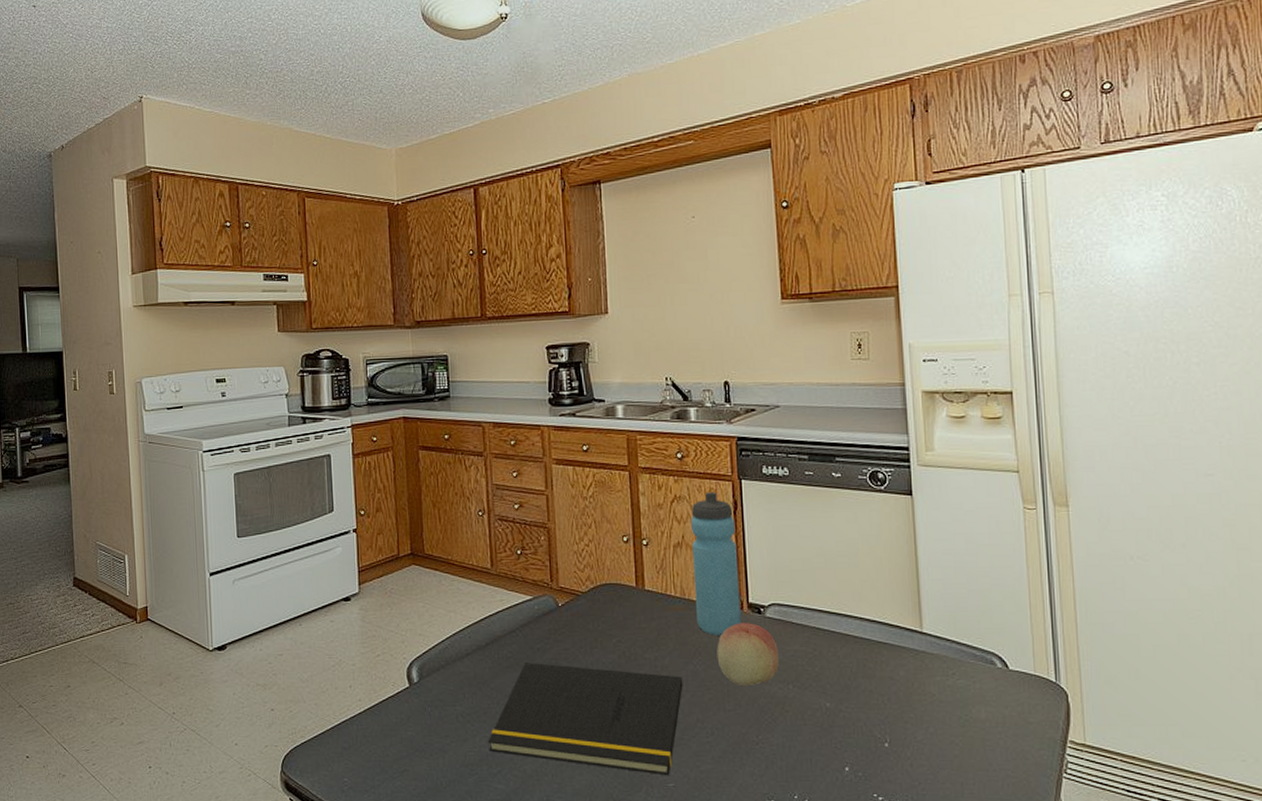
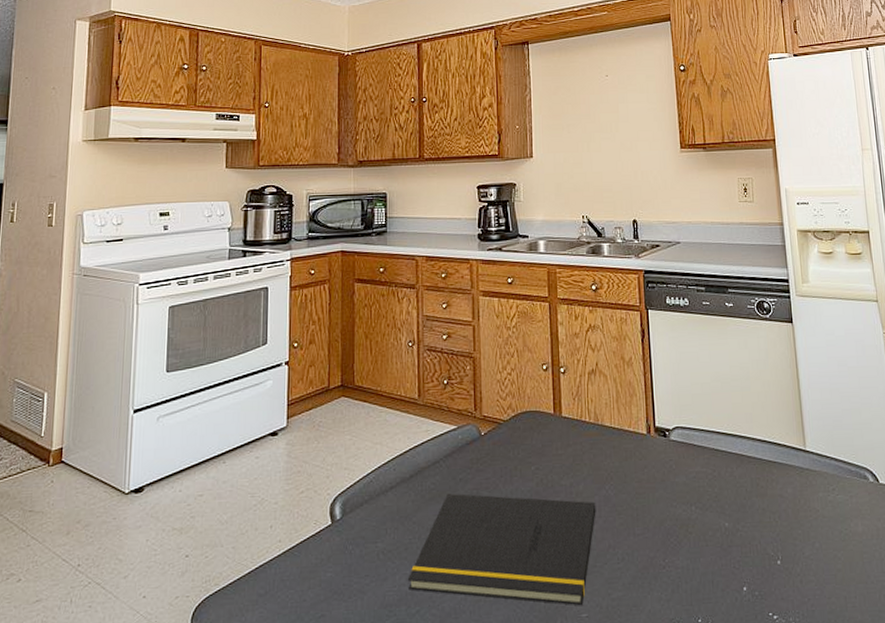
water bottle: present [691,492,741,636] -> none [604,321,649,460]
fruit: present [717,623,779,687] -> none [627,446,682,510]

